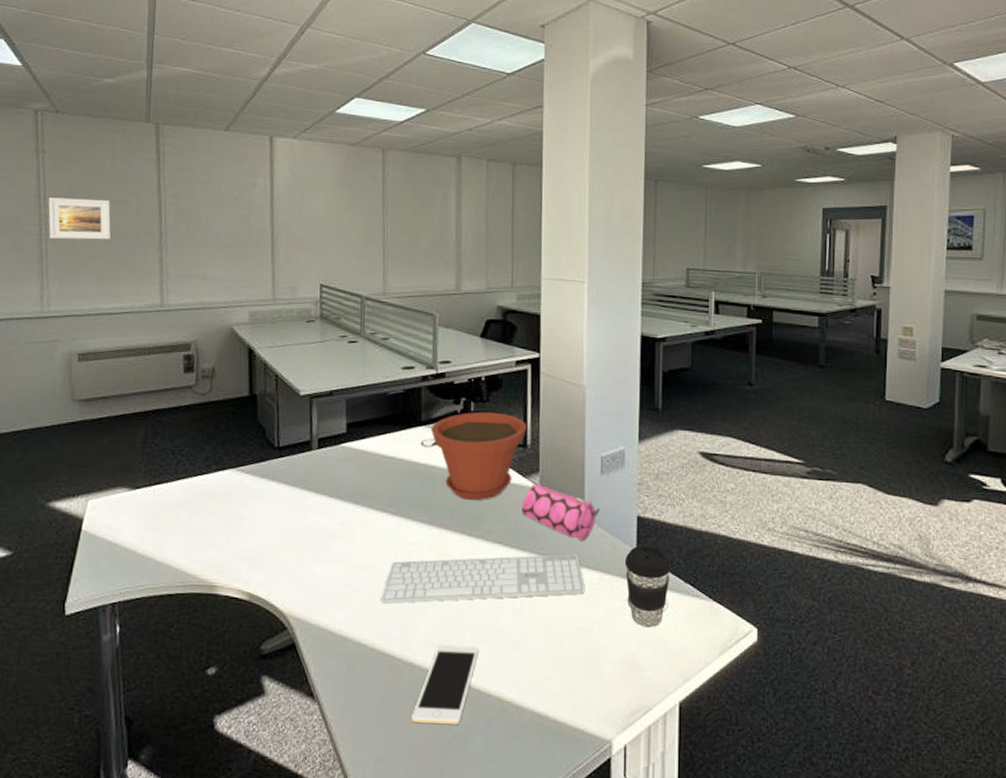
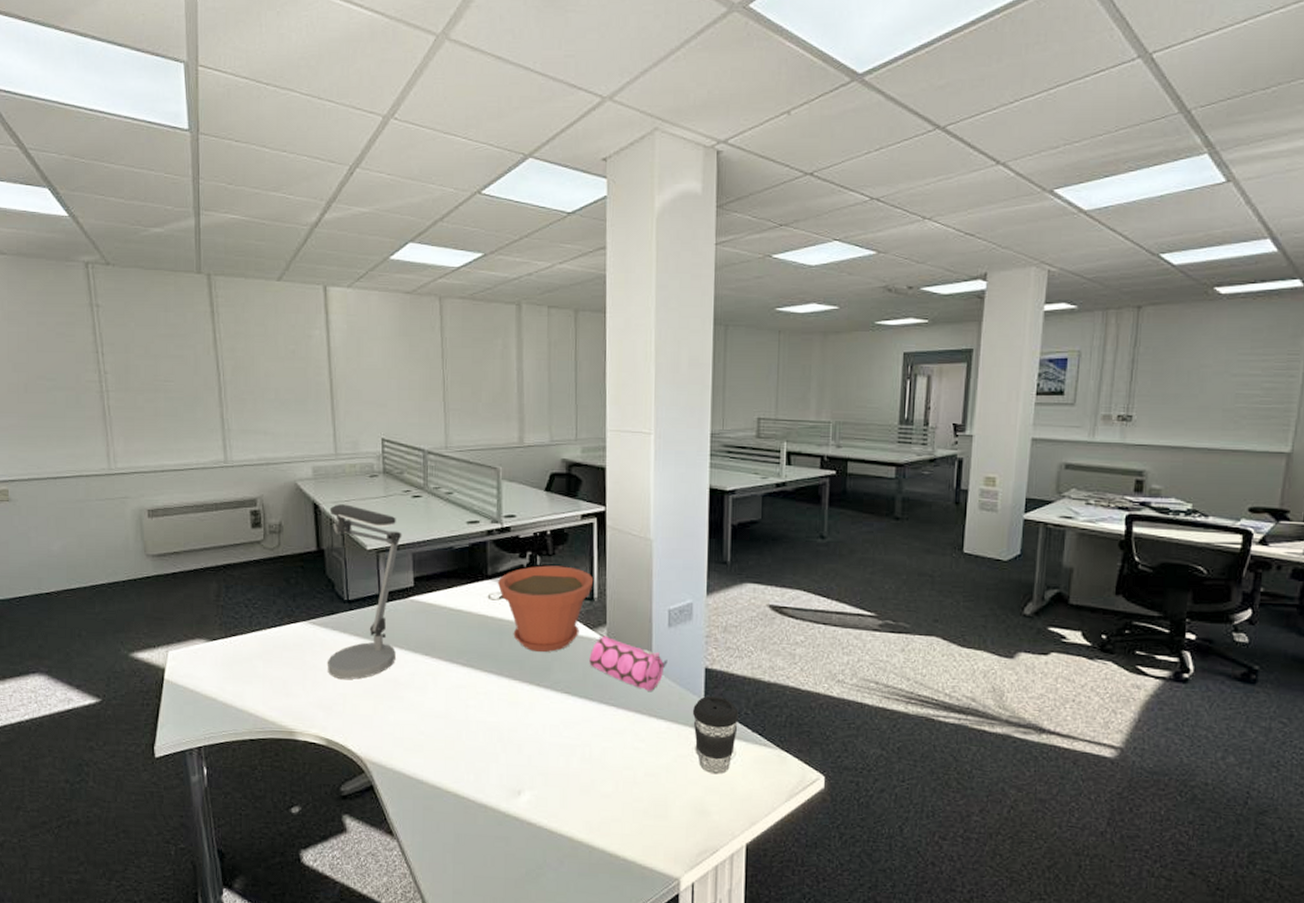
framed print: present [48,198,111,240] -> none [106,353,170,396]
desk lamp: none [253,349,337,529] -> present [327,504,402,679]
keyboard: present [381,554,585,604] -> none [453,704,653,750]
cell phone: present [411,645,478,726] -> none [486,789,549,862]

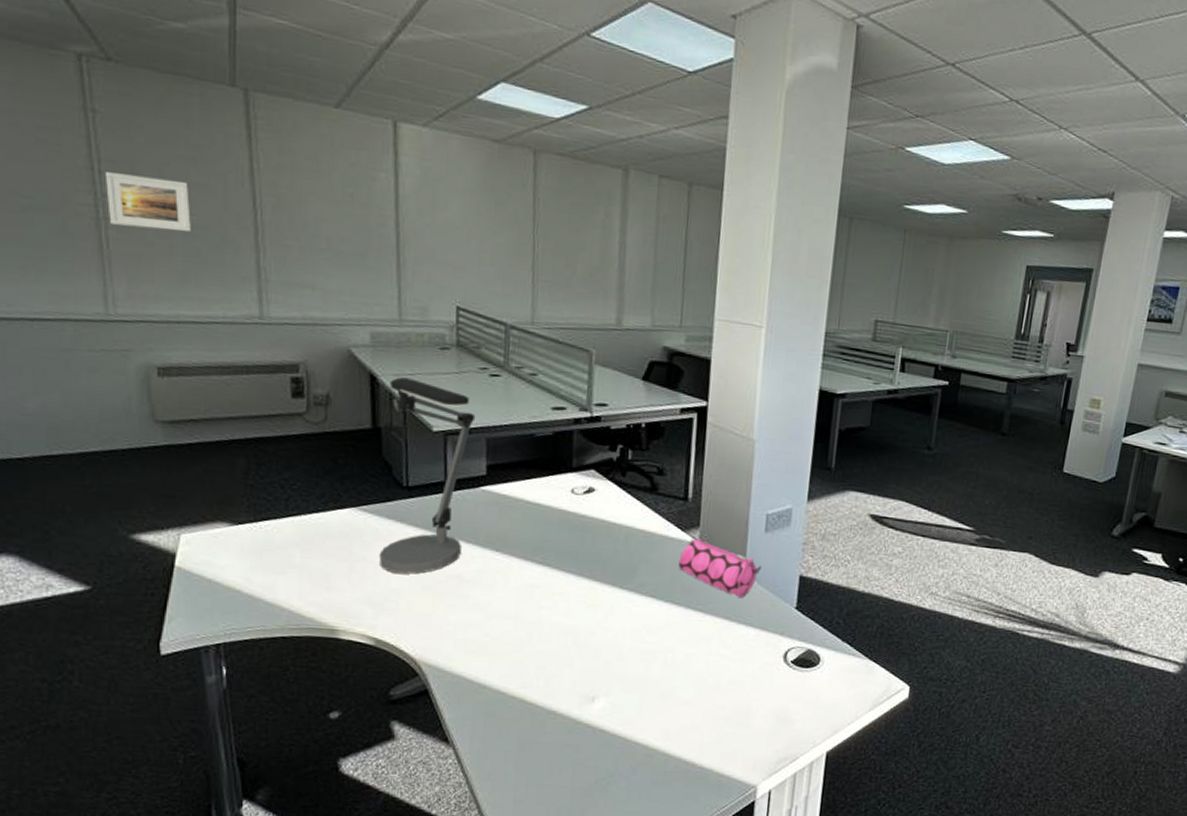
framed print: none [106,353,170,396] -> present [104,172,191,232]
plant pot: present [497,565,594,652] -> none [582,460,690,553]
coffee cup: present [692,695,740,775] -> none [782,603,831,683]

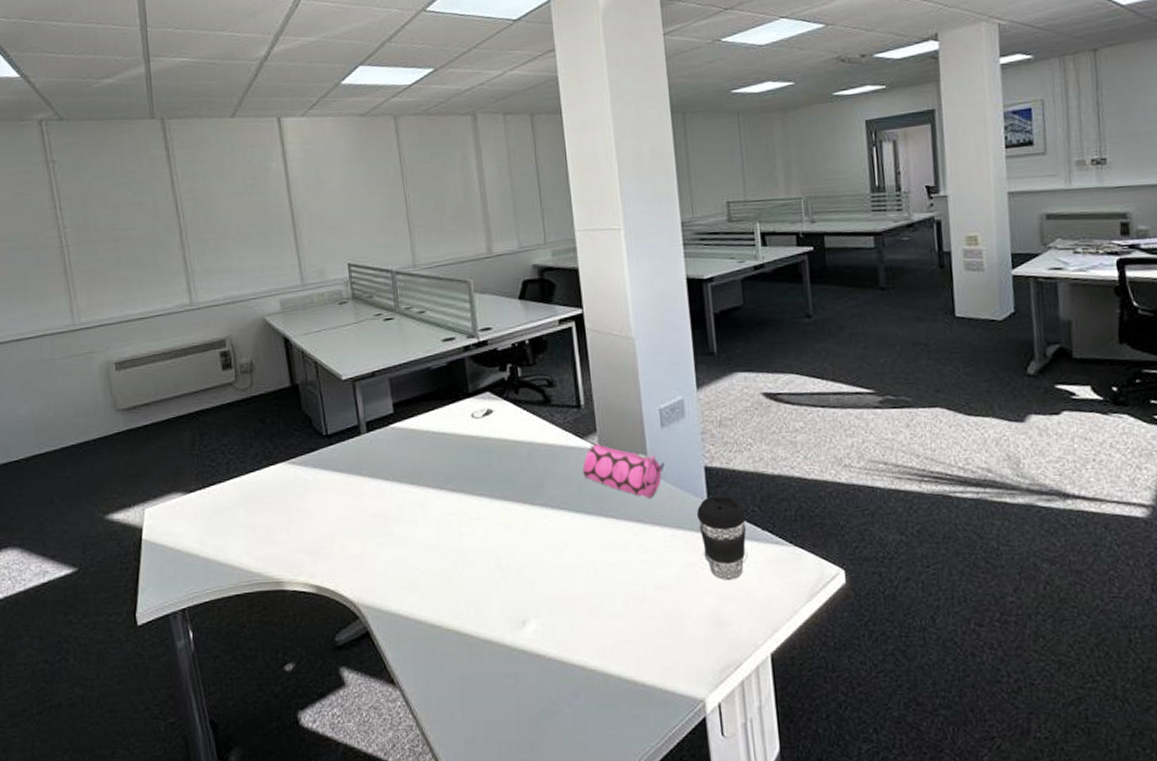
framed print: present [104,172,191,232] -> none [64,203,131,249]
desk lamp: present [379,377,476,574] -> none [300,335,381,519]
coffee cup: none [782,603,831,683] -> present [696,495,747,581]

